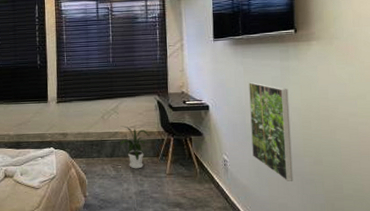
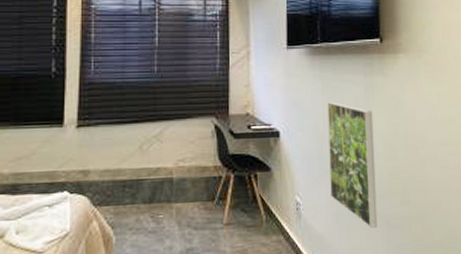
house plant: present [119,126,150,169] -> none [161,159,203,219]

